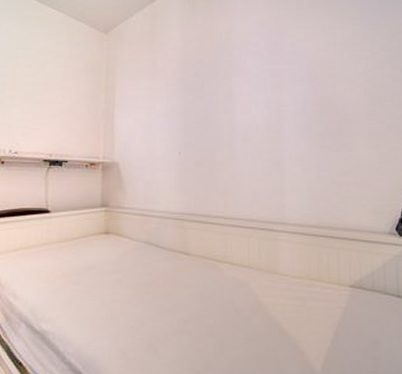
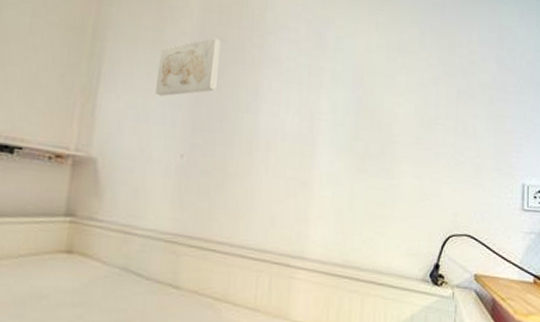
wall art: none [154,60,200,110] -> present [155,37,221,97]

